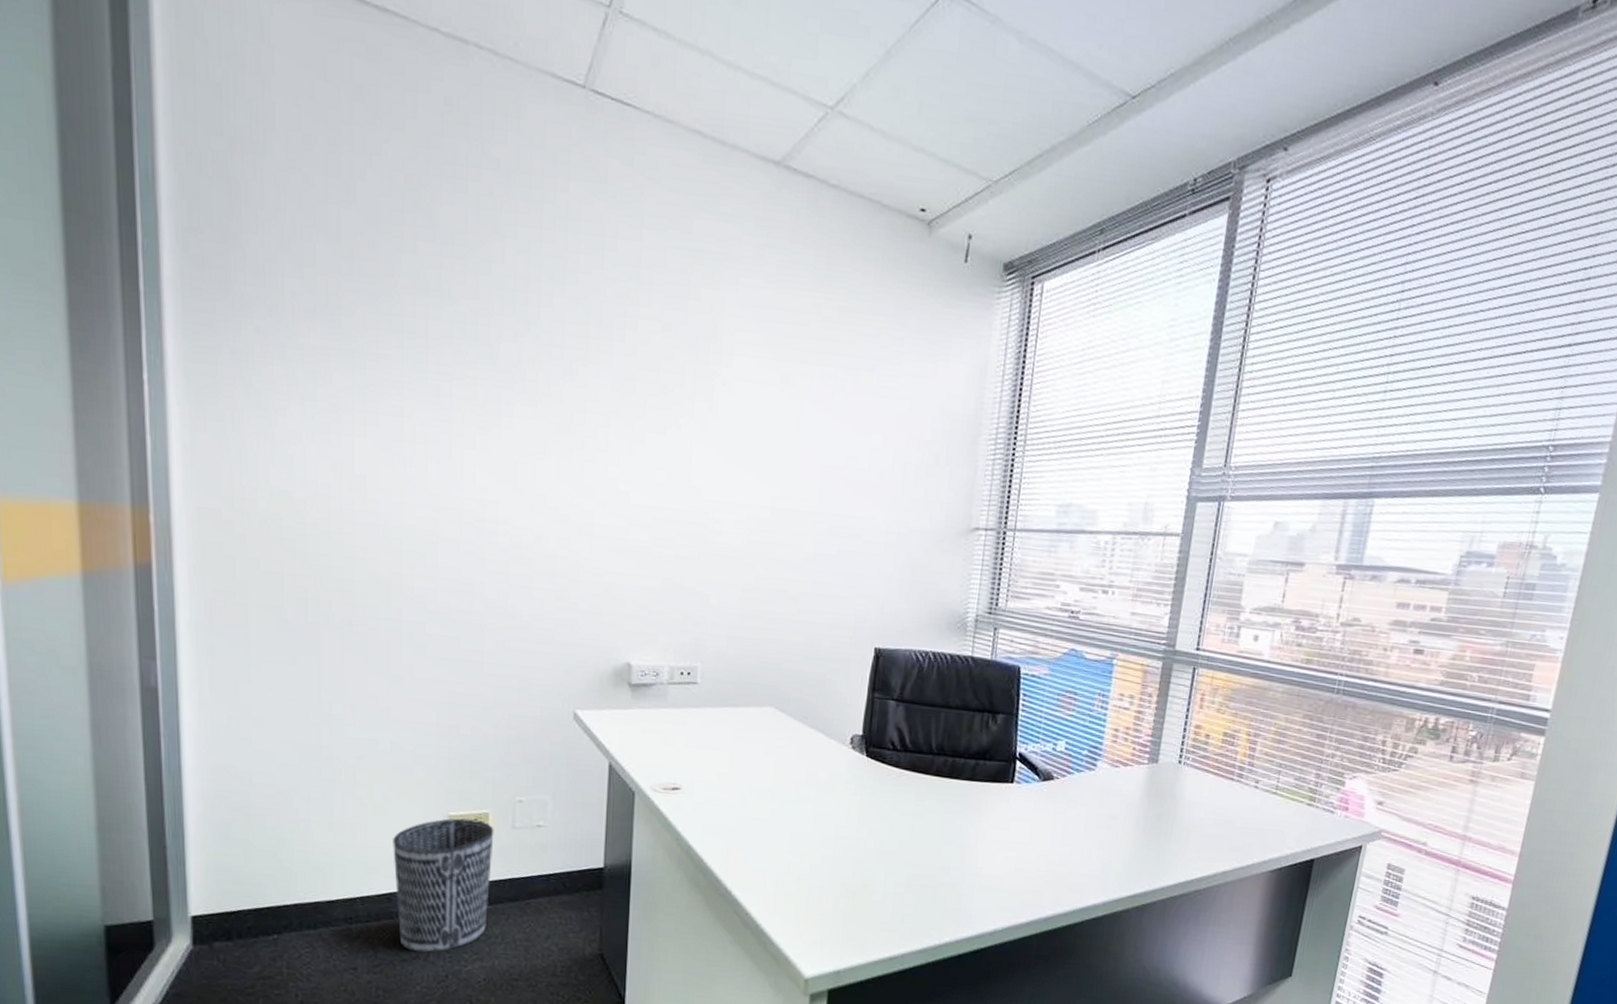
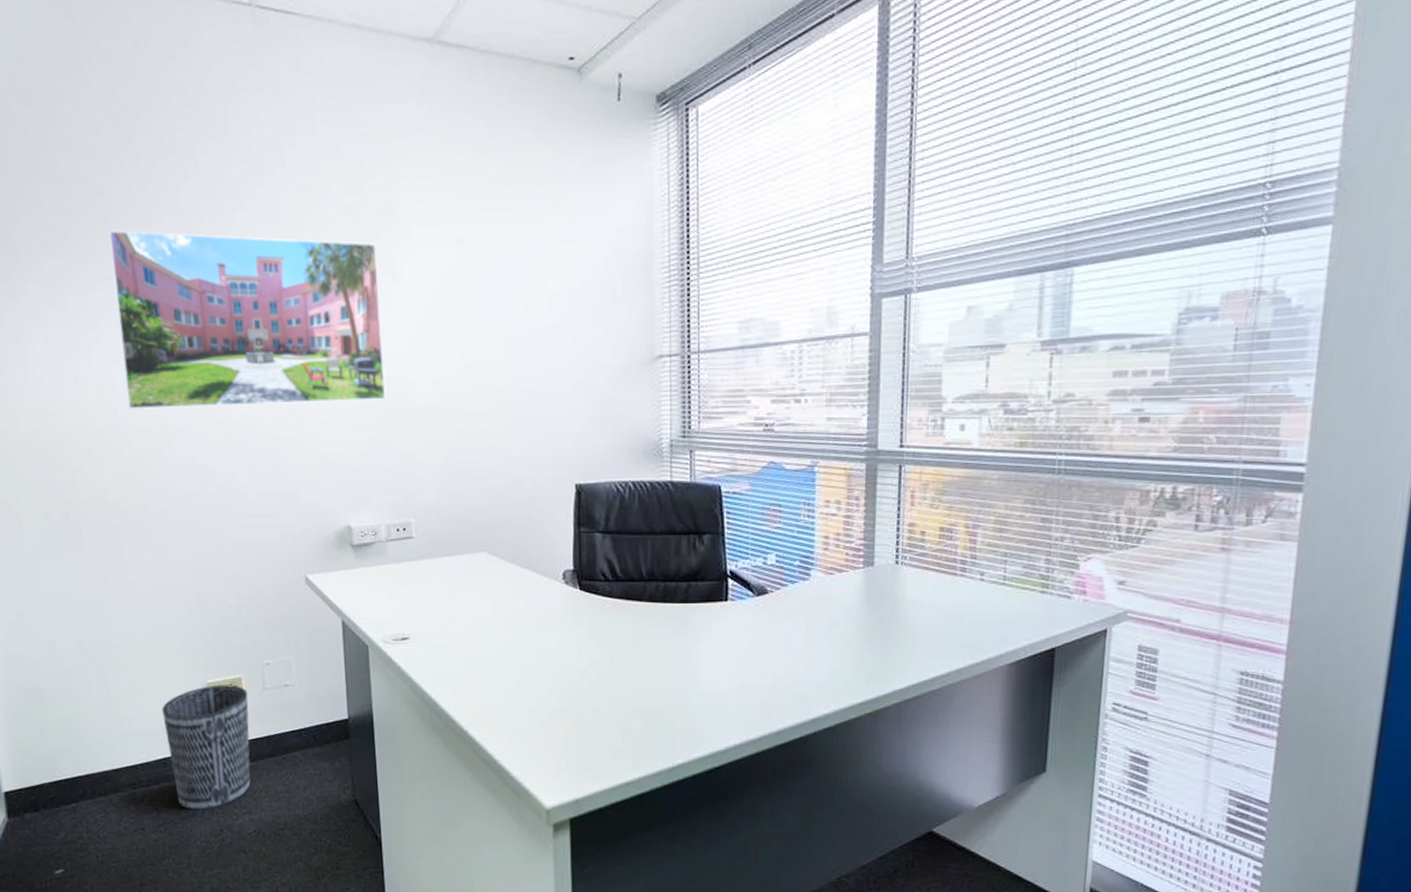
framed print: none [391,305,694,534] -> present [108,230,386,409]

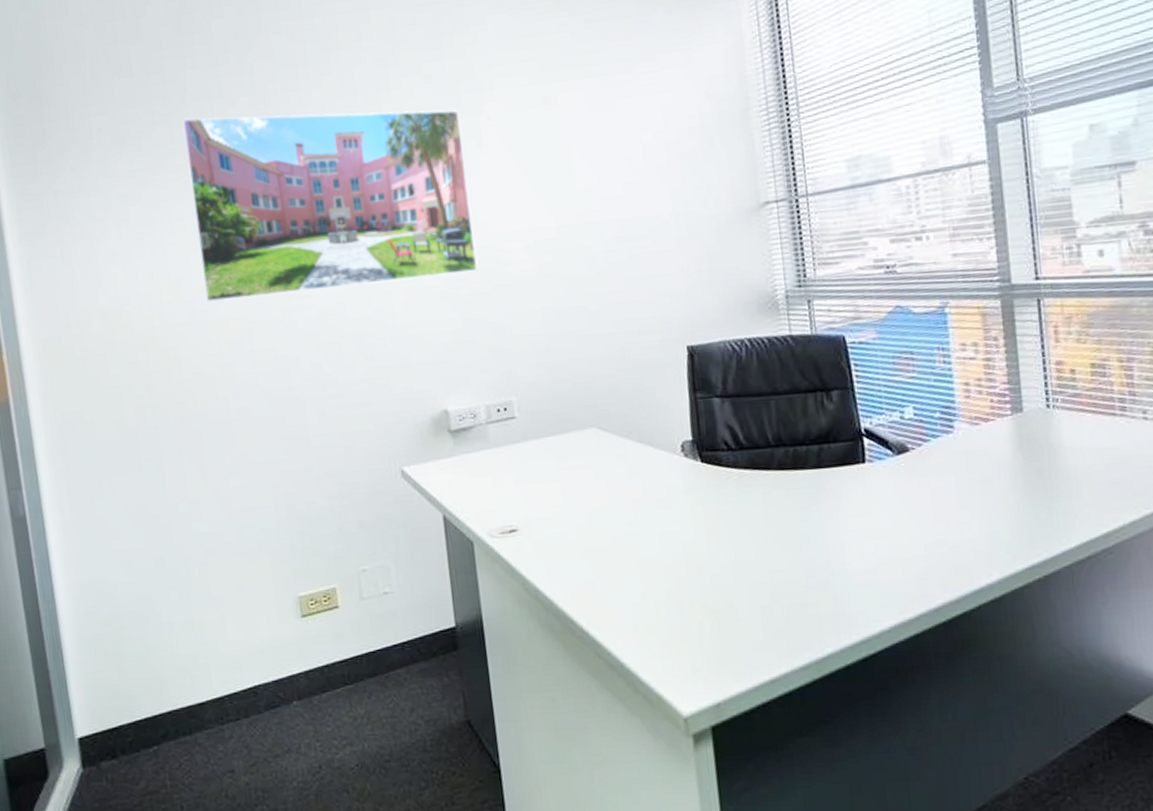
wastebasket: present [162,685,251,810] -> none [250,596,351,745]

